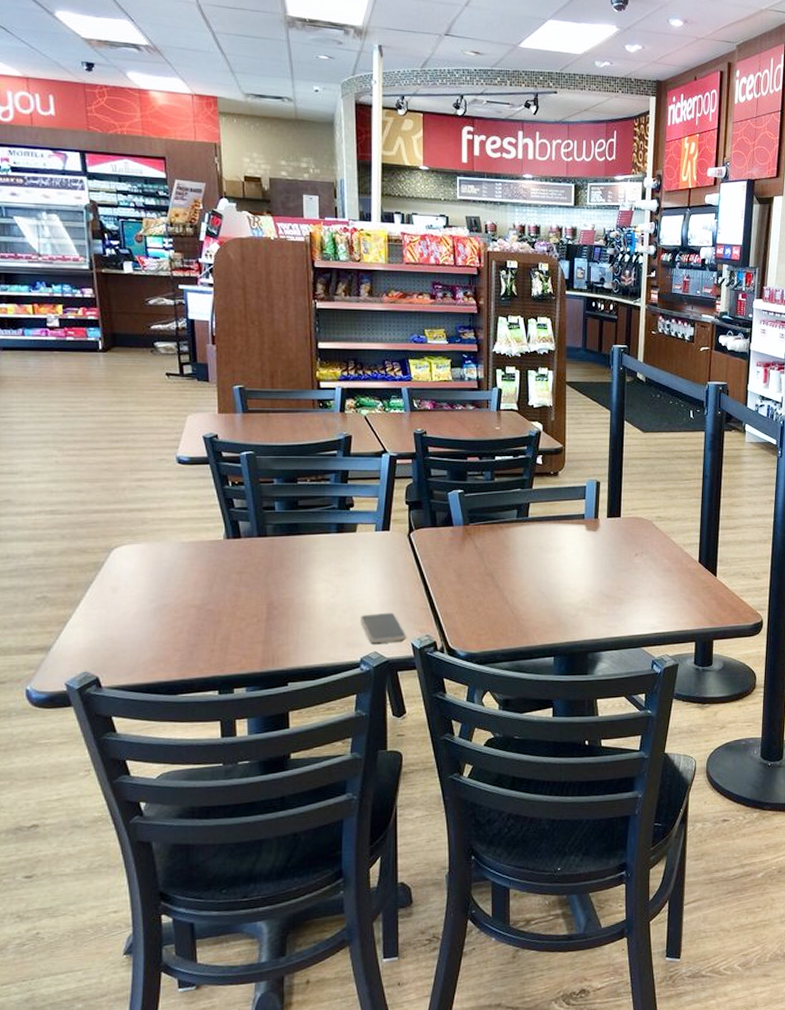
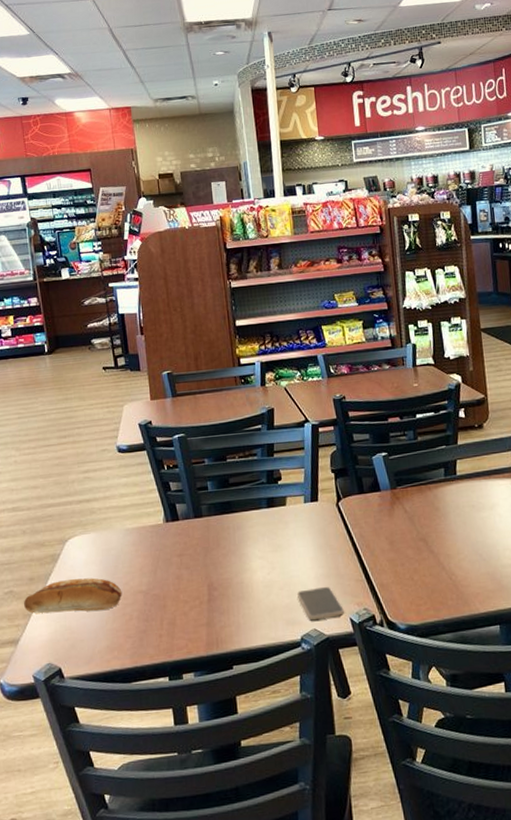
hot dog: none [59,589,173,622] -> present [24,578,122,614]

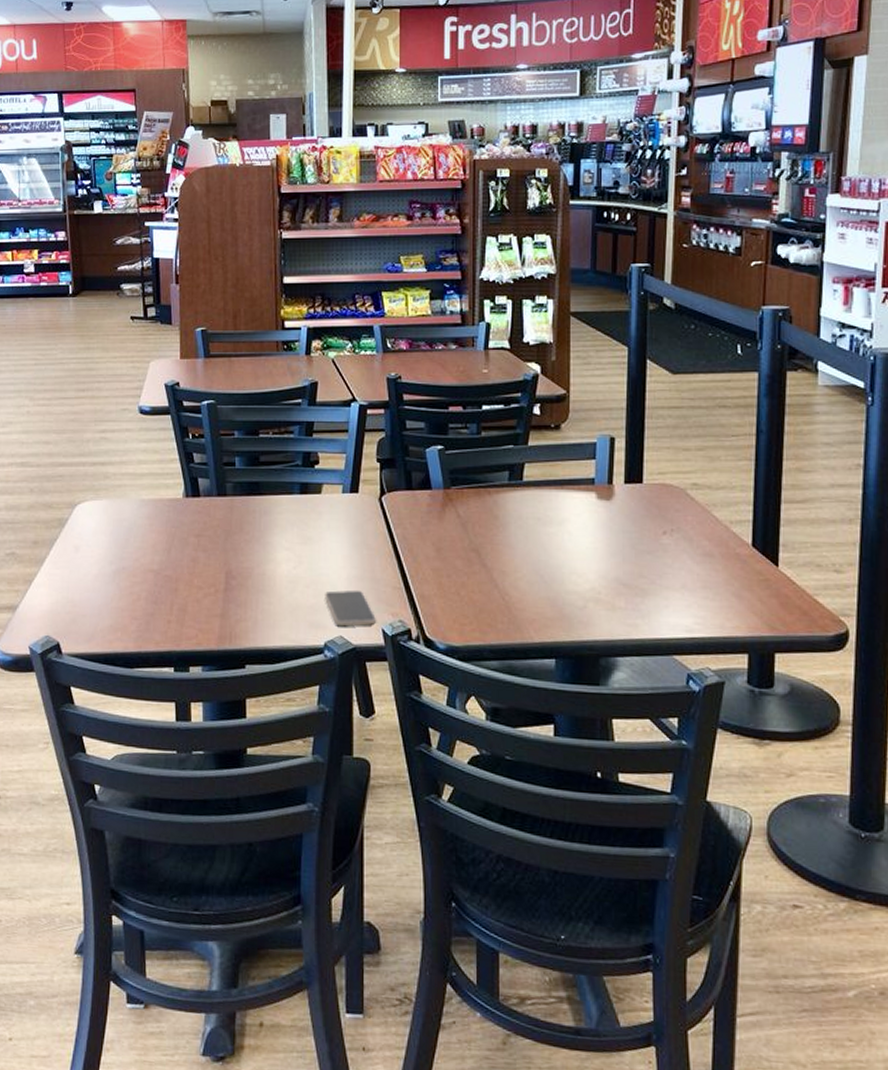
hot dog: present [24,578,122,614] -> none [26,548,132,585]

